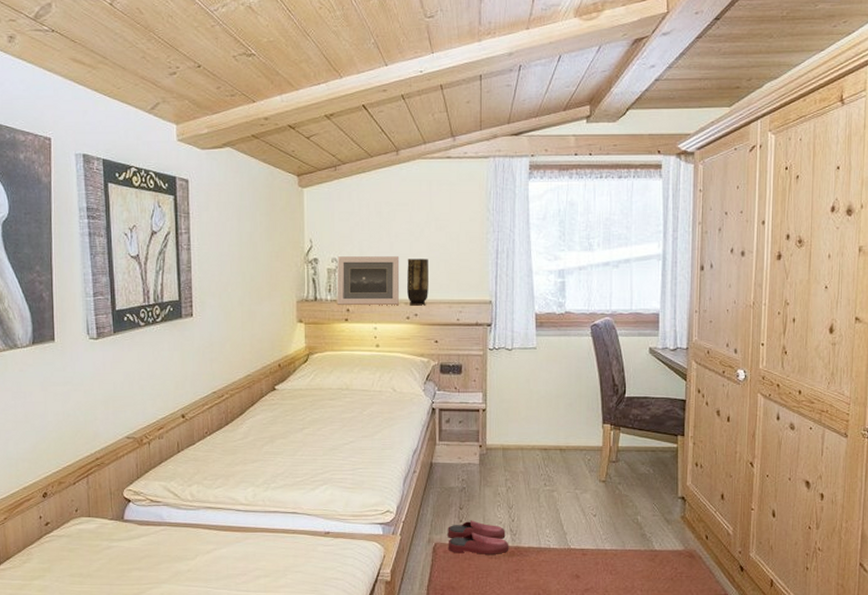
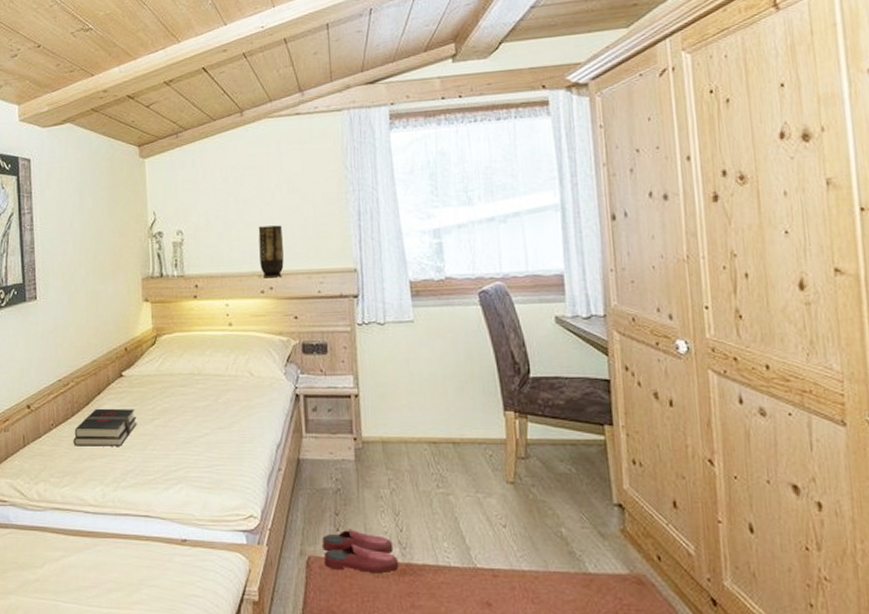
hardback book: none [226,418,288,452] -> present [73,408,137,446]
picture frame: present [337,256,400,306] -> none [183,224,252,281]

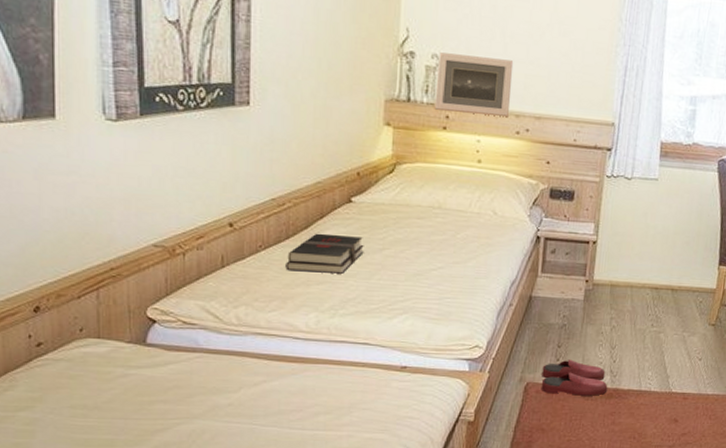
picture frame: none [183,224,252,281] -> present [434,52,514,117]
vase: present [258,225,284,278] -> none [519,65,547,121]

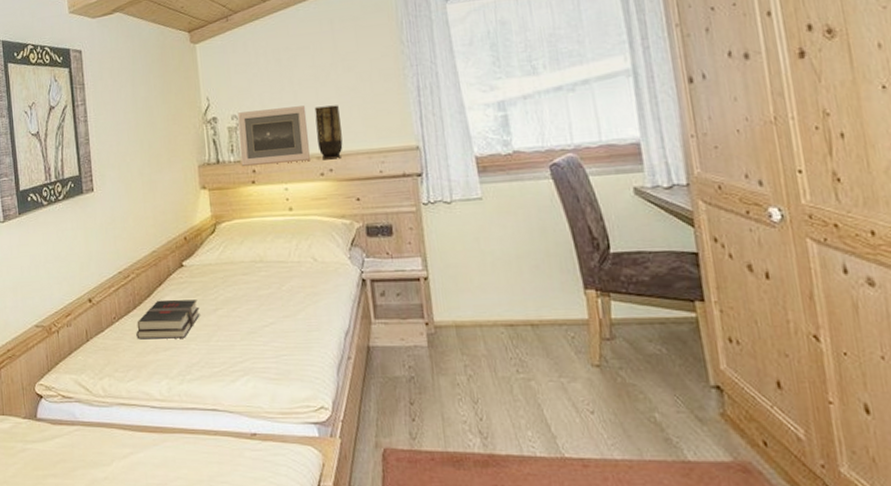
vase: none [519,65,547,121] -> present [314,105,343,160]
slippers: present [541,359,608,396] -> none [398,419,481,464]

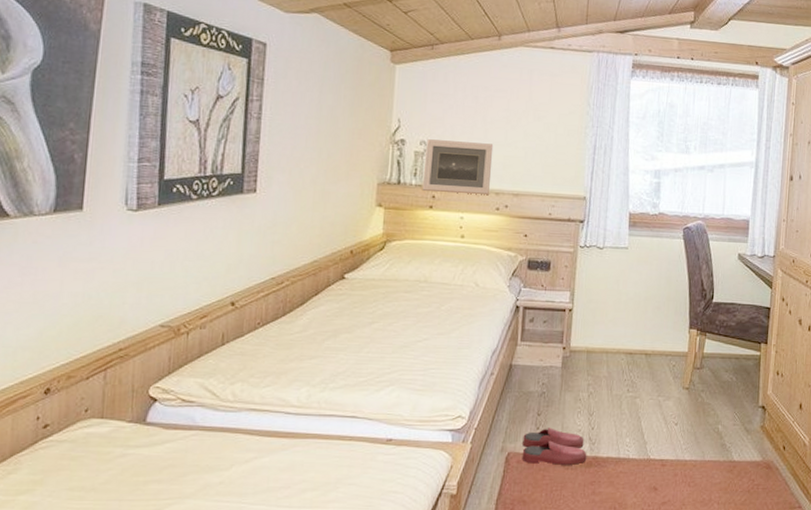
hardback book: present [136,299,200,340] -> none [281,309,355,348]
vase: present [314,105,343,160] -> none [499,147,524,197]
slippers: none [398,419,481,464] -> present [522,427,587,465]

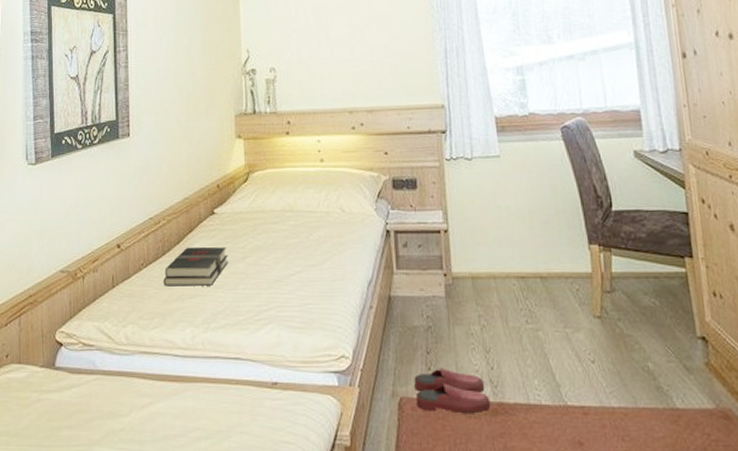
hardback book: none [281,309,355,348] -> present [163,246,228,287]
picture frame: present [422,139,494,195] -> none [276,62,343,117]

